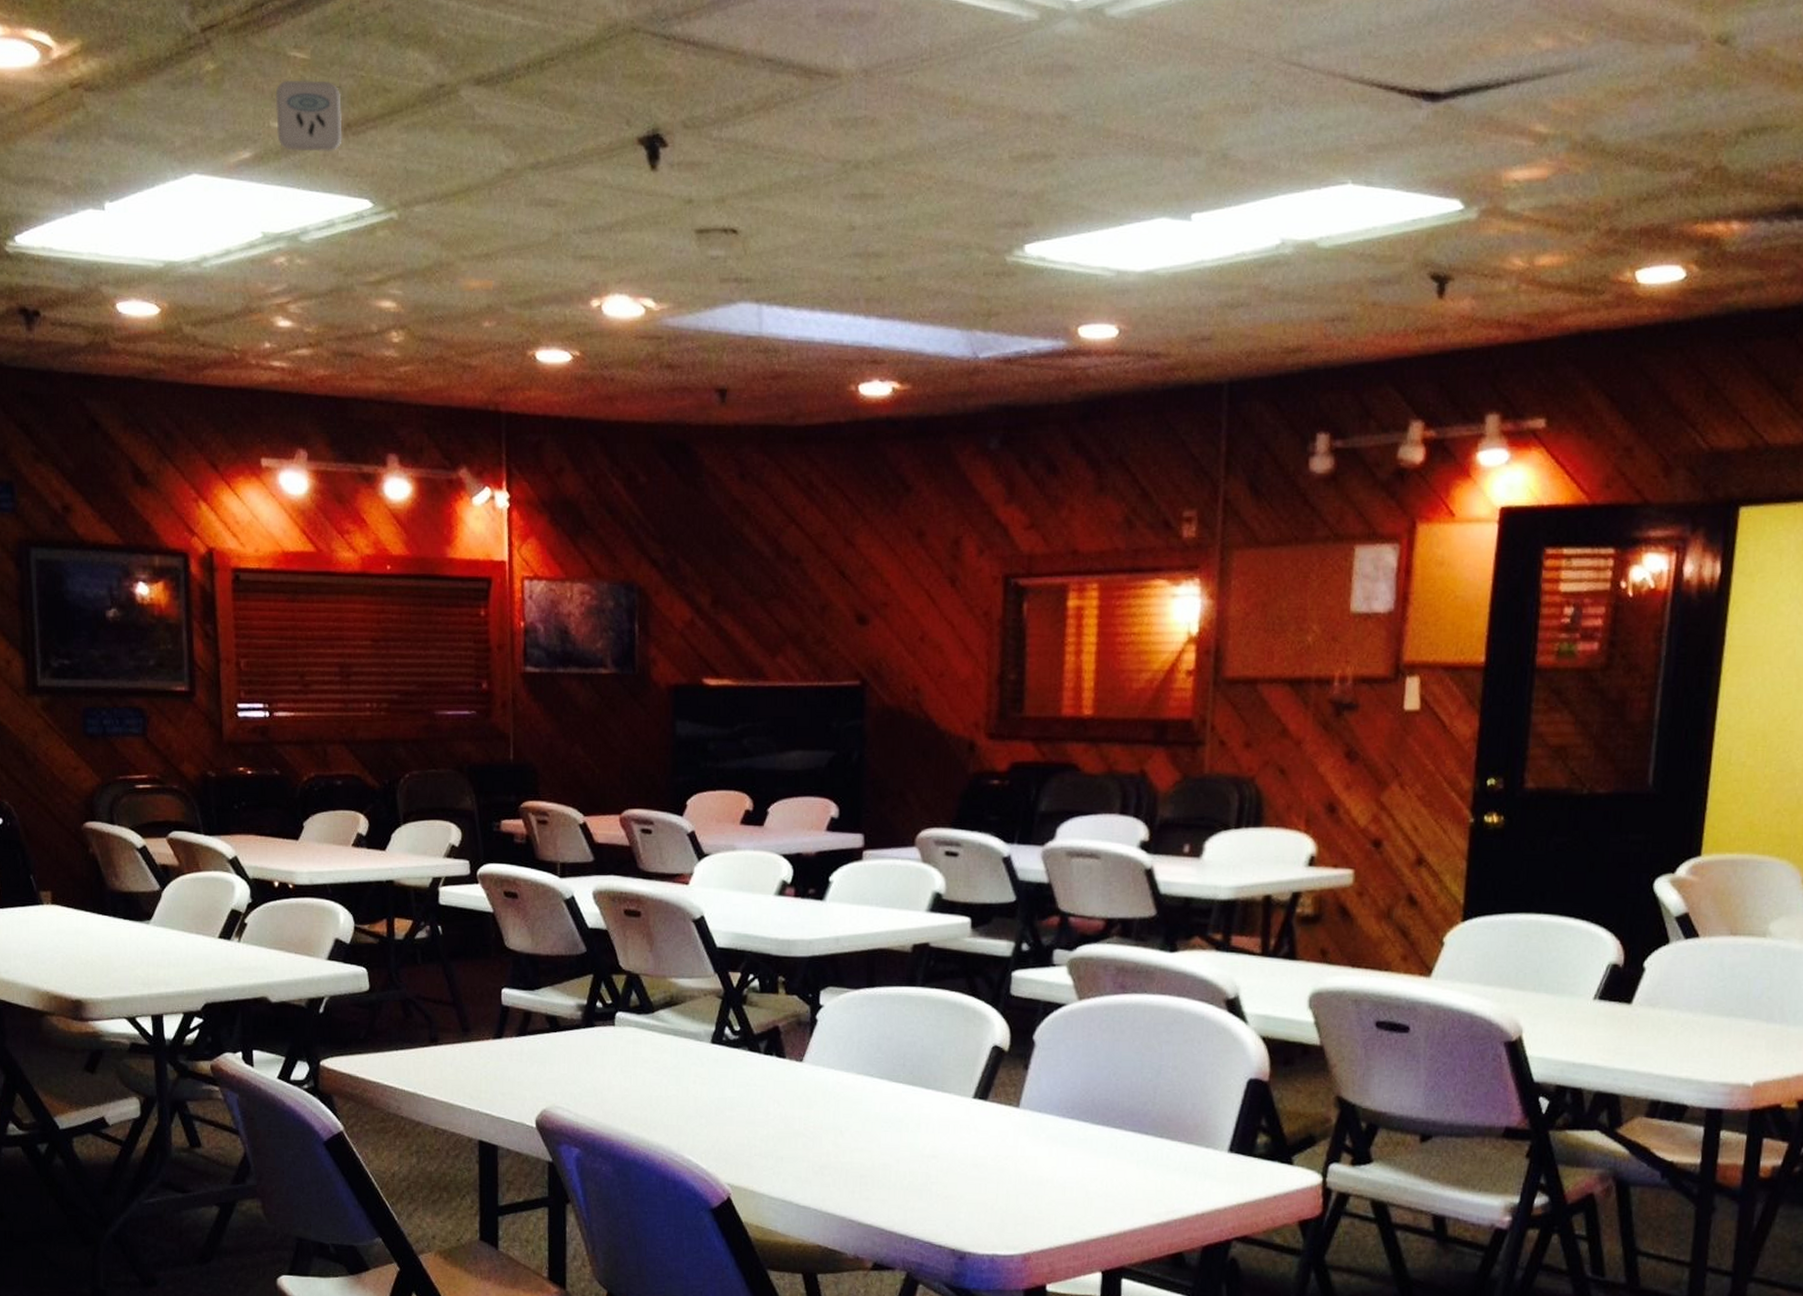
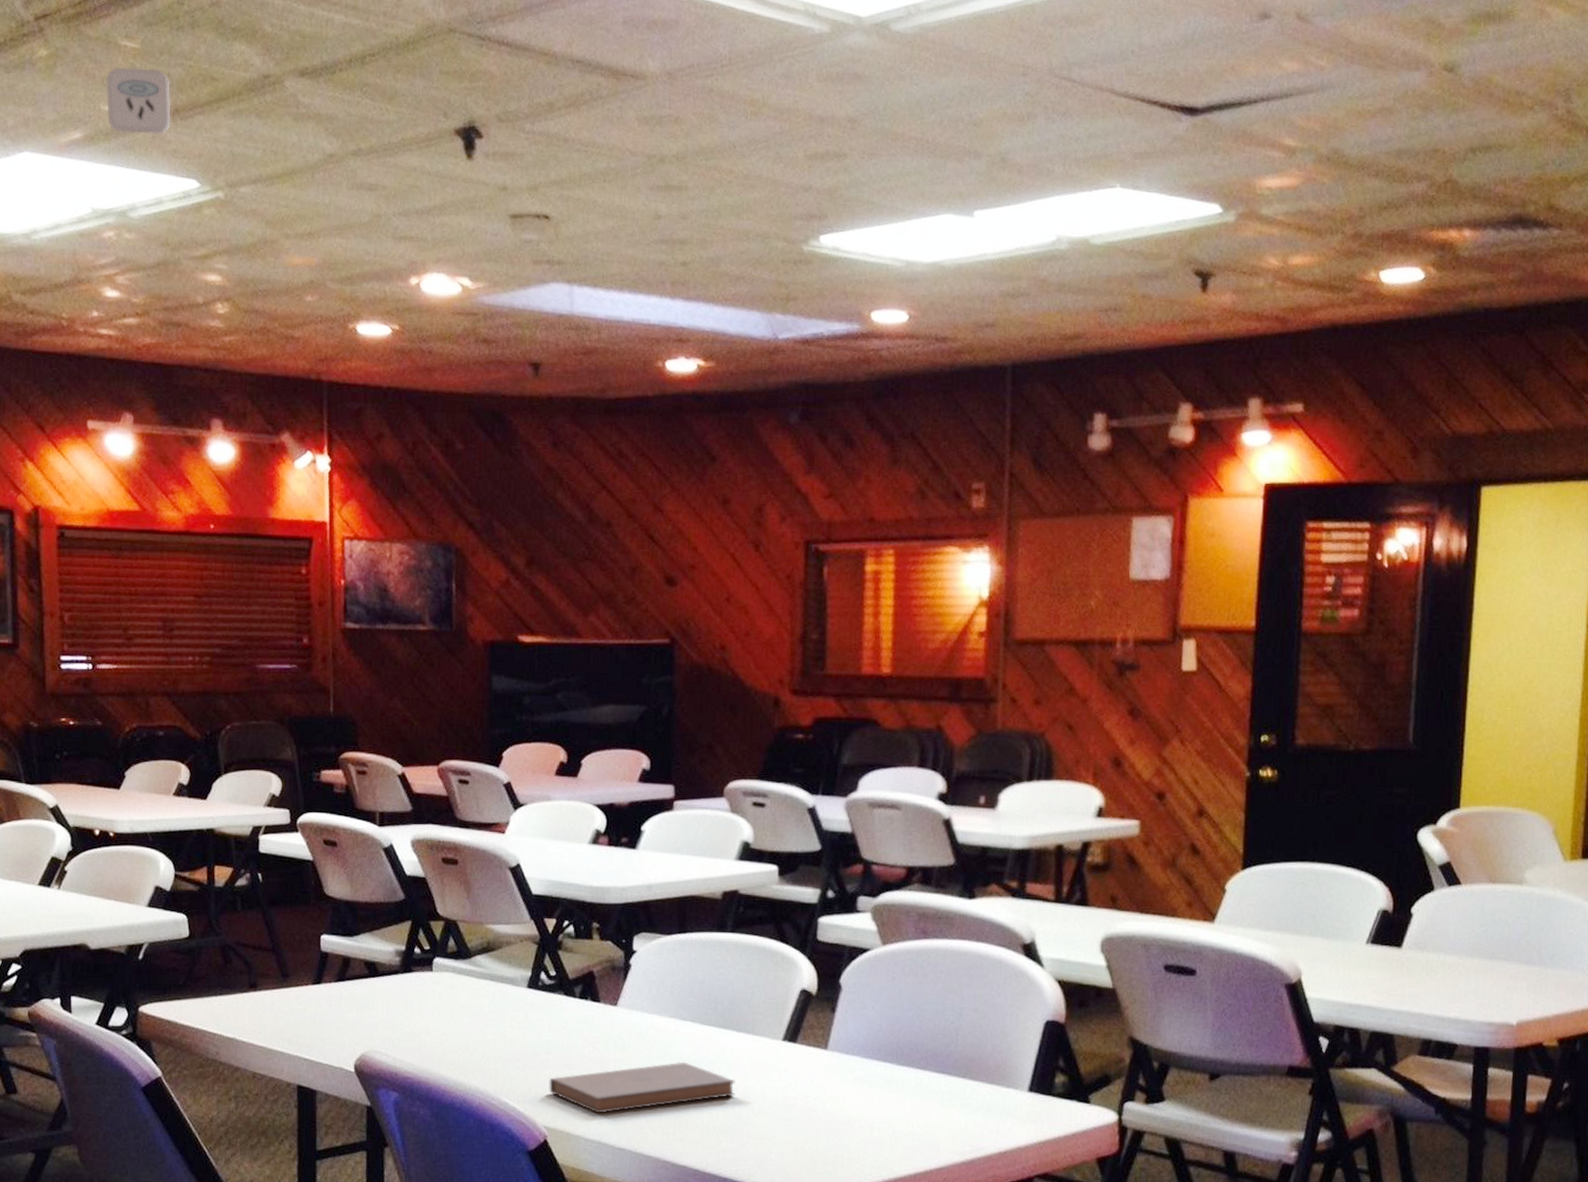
book: none [733,1119,924,1172] -> present [549,1062,735,1114]

